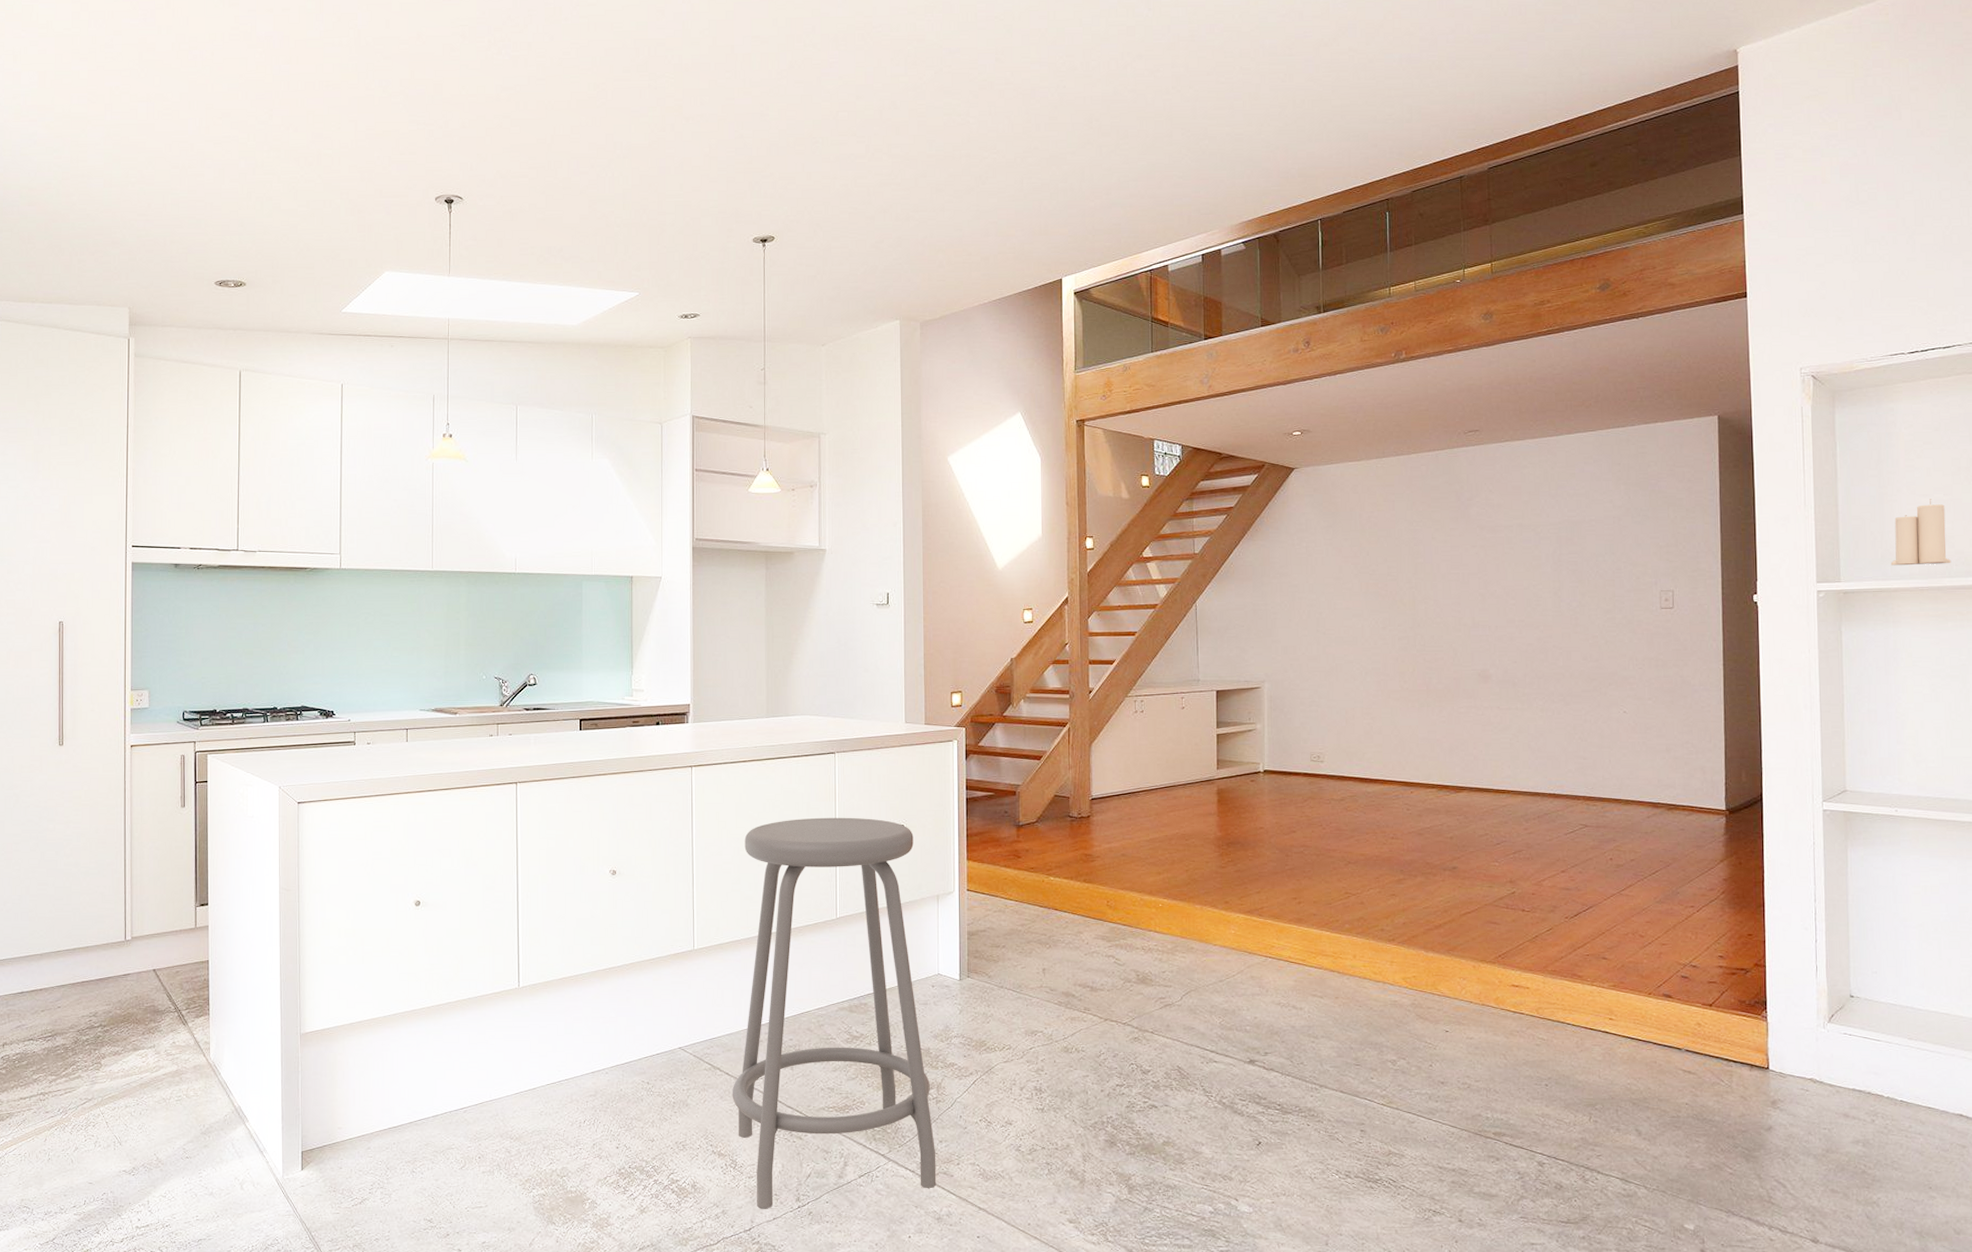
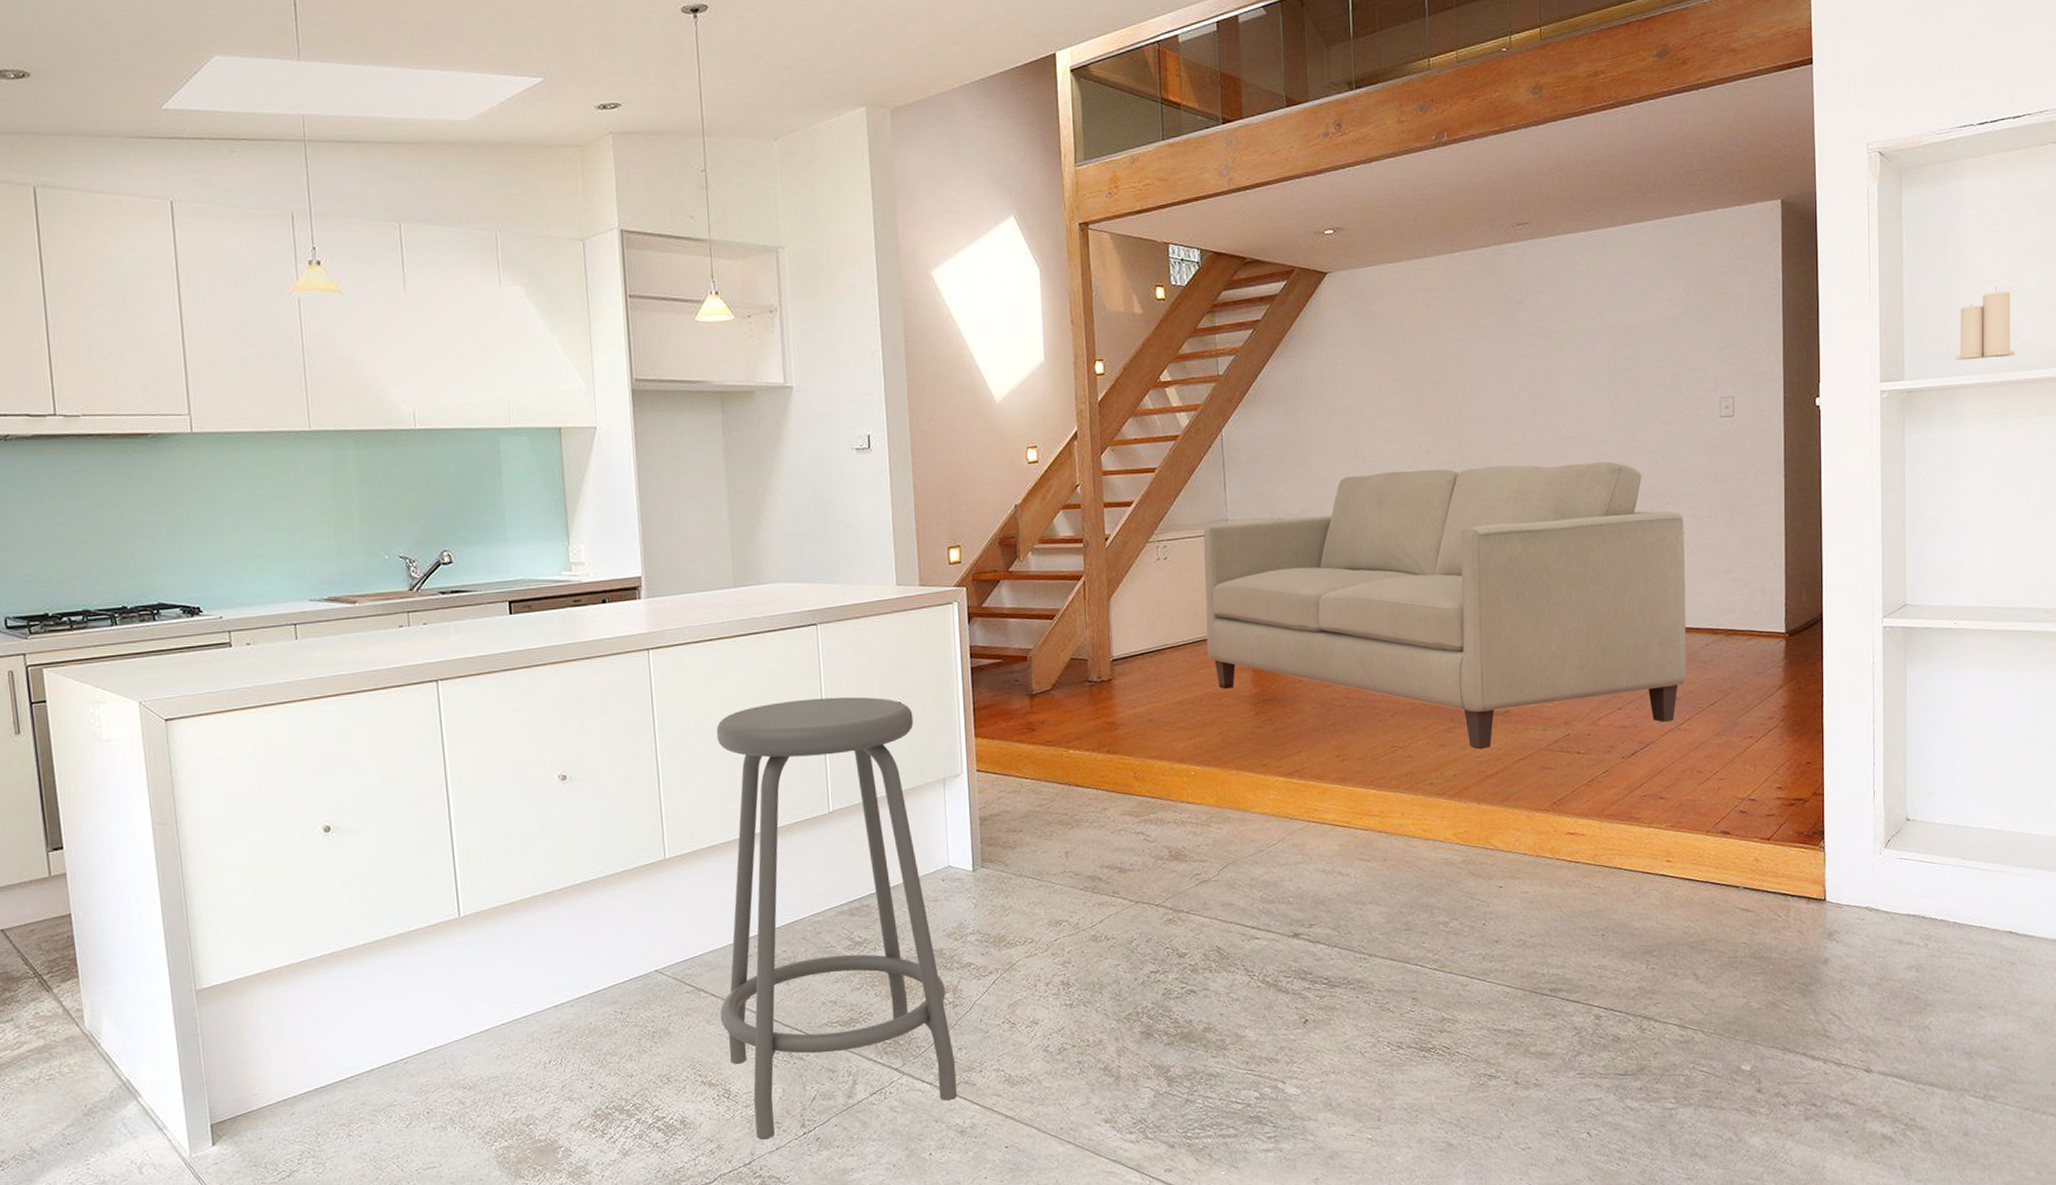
sofa: none [1176,643,1628,900] -> present [1203,461,1687,749]

